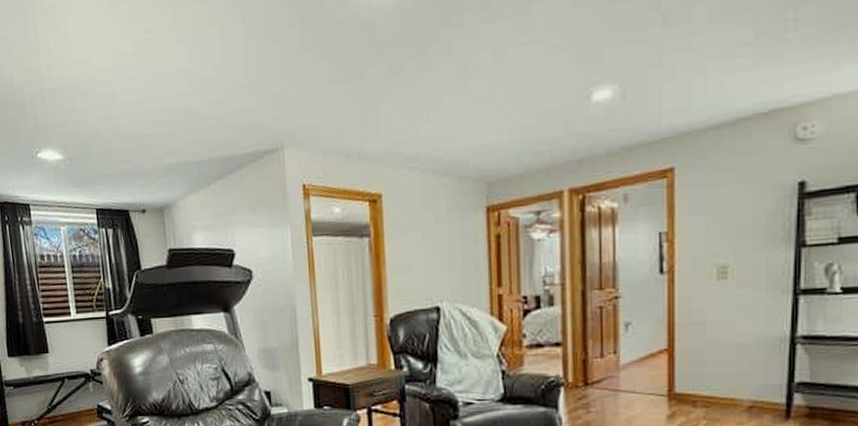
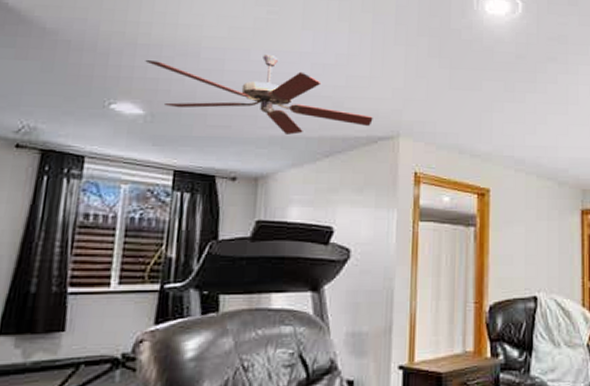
ceiling fan: none [54,79,256,161] -> present [145,55,373,135]

